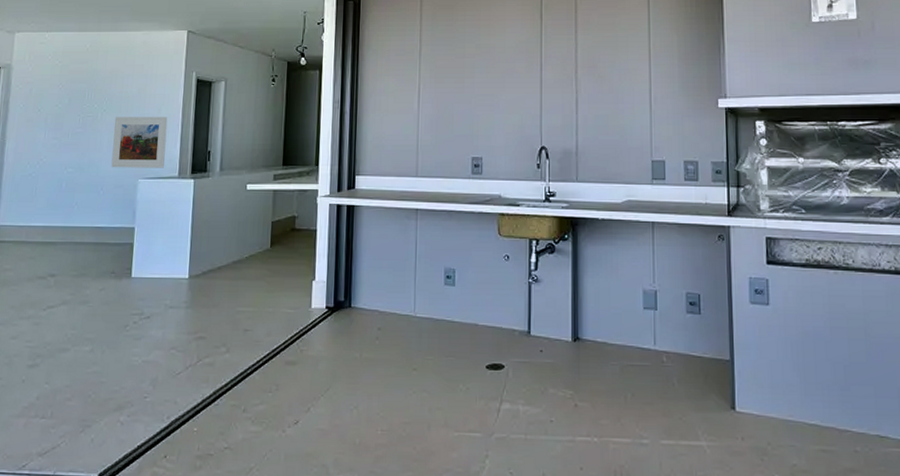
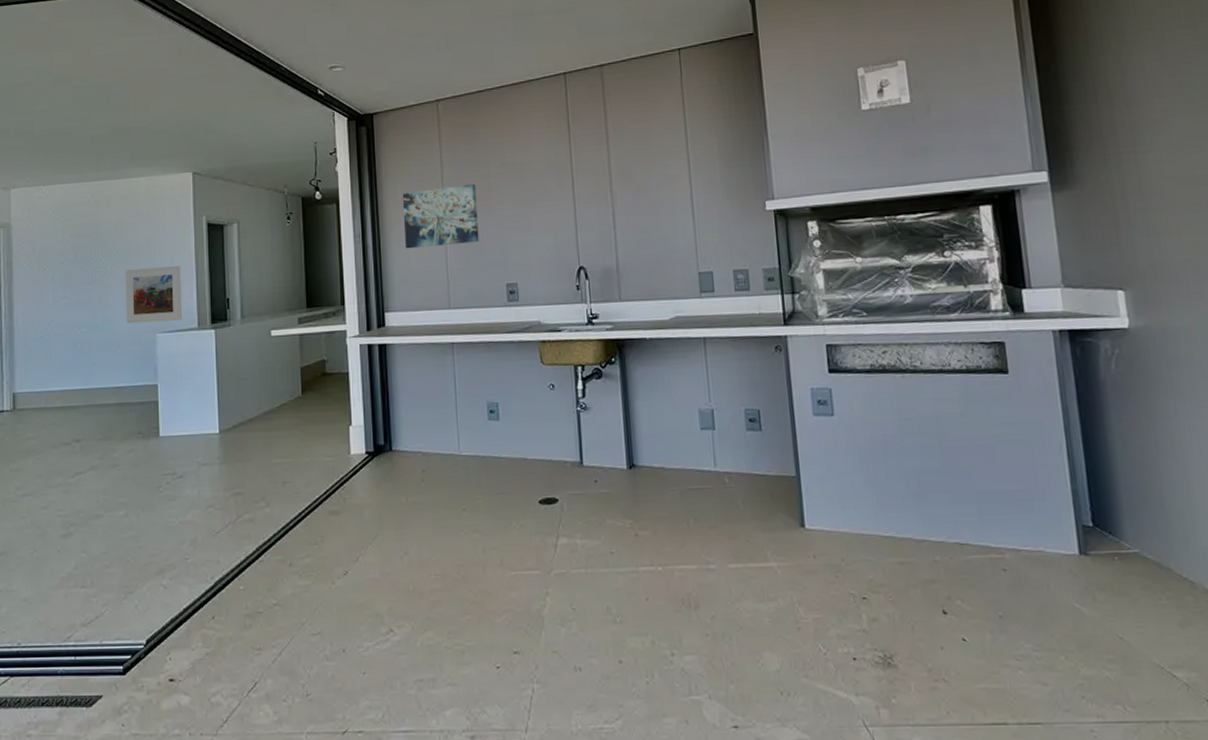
wall art: none [380,61,451,118] -> present [402,183,479,249]

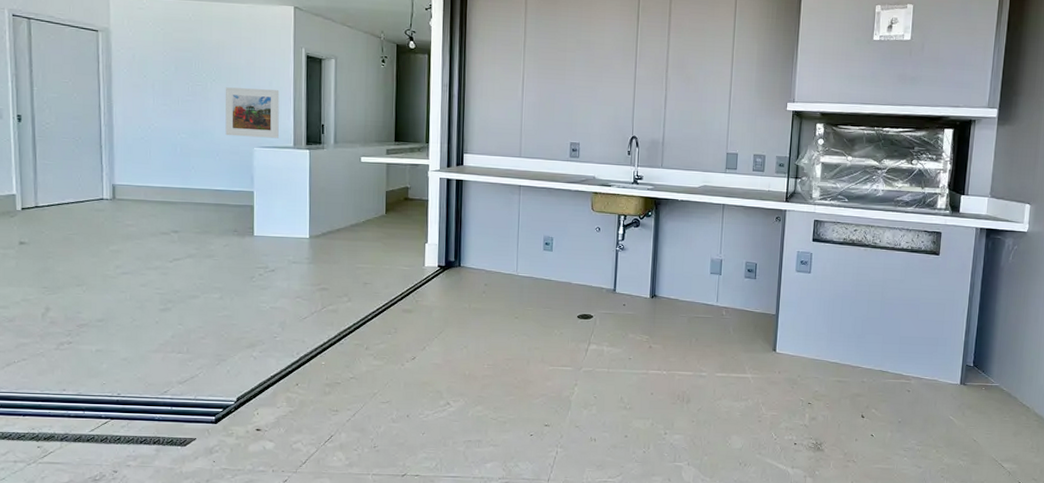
wall art: present [402,183,479,249] -> none [487,53,554,105]

